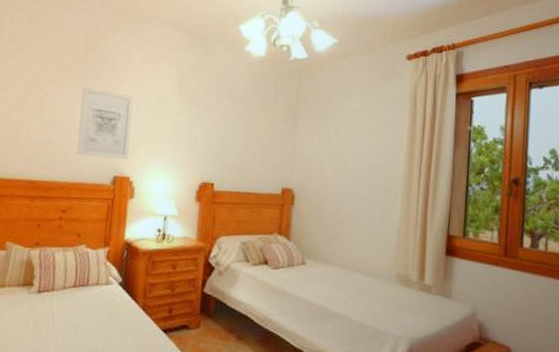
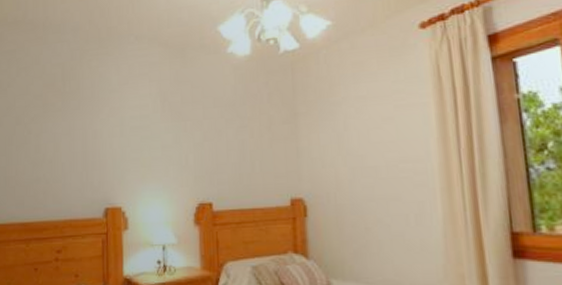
wall art: present [77,86,133,160] -> none [65,117,117,191]

